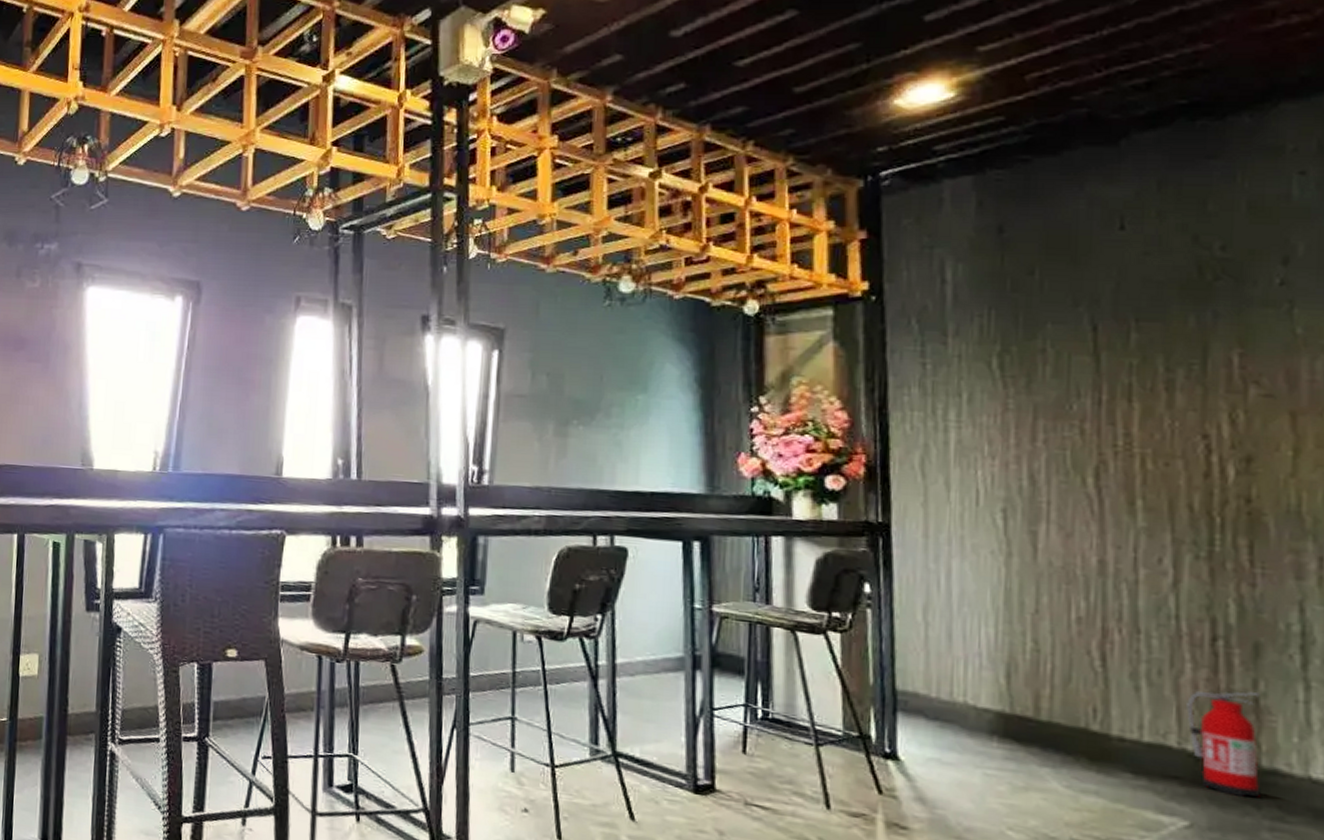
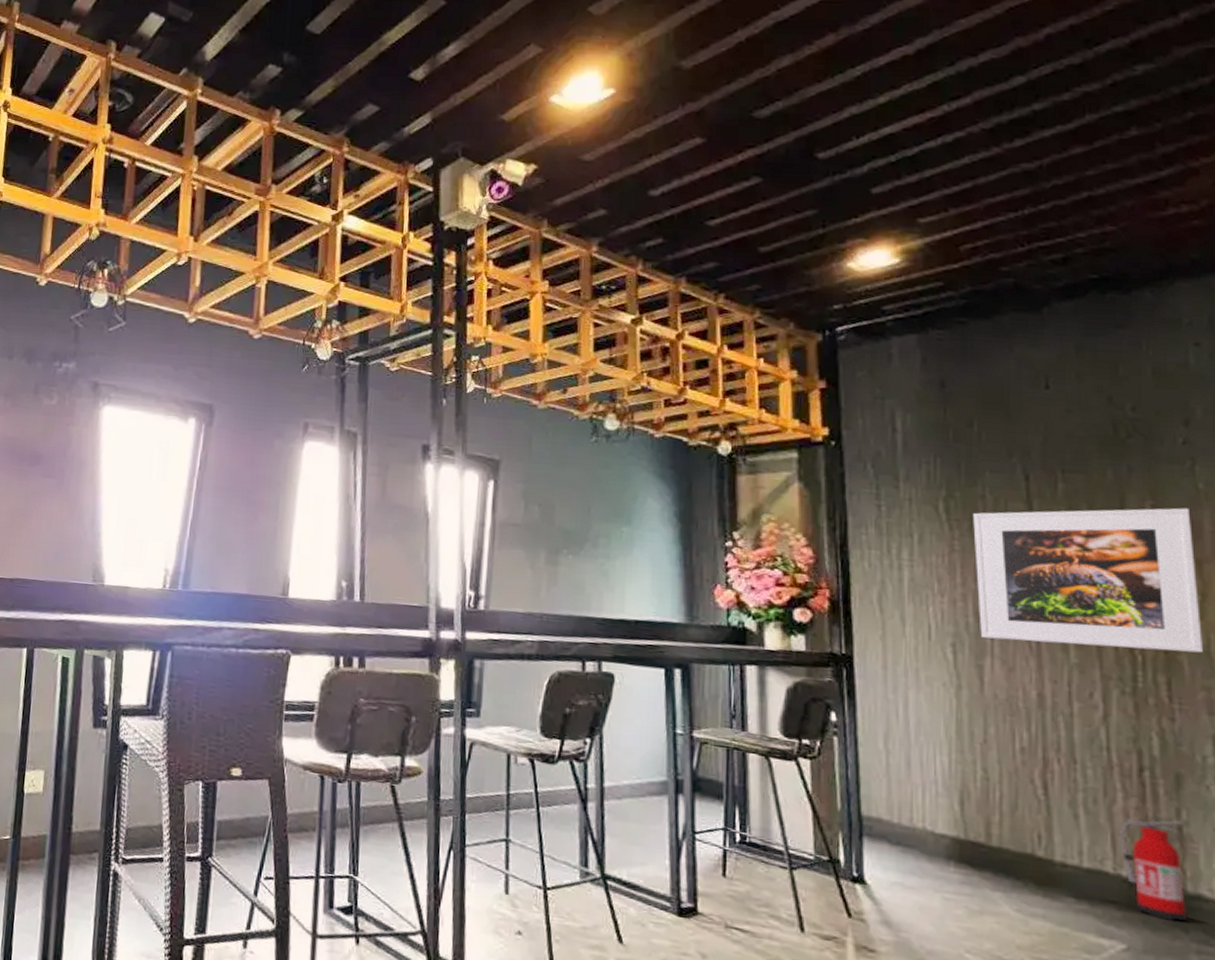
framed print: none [1030,355,1294,513] -> present [973,507,1204,653]

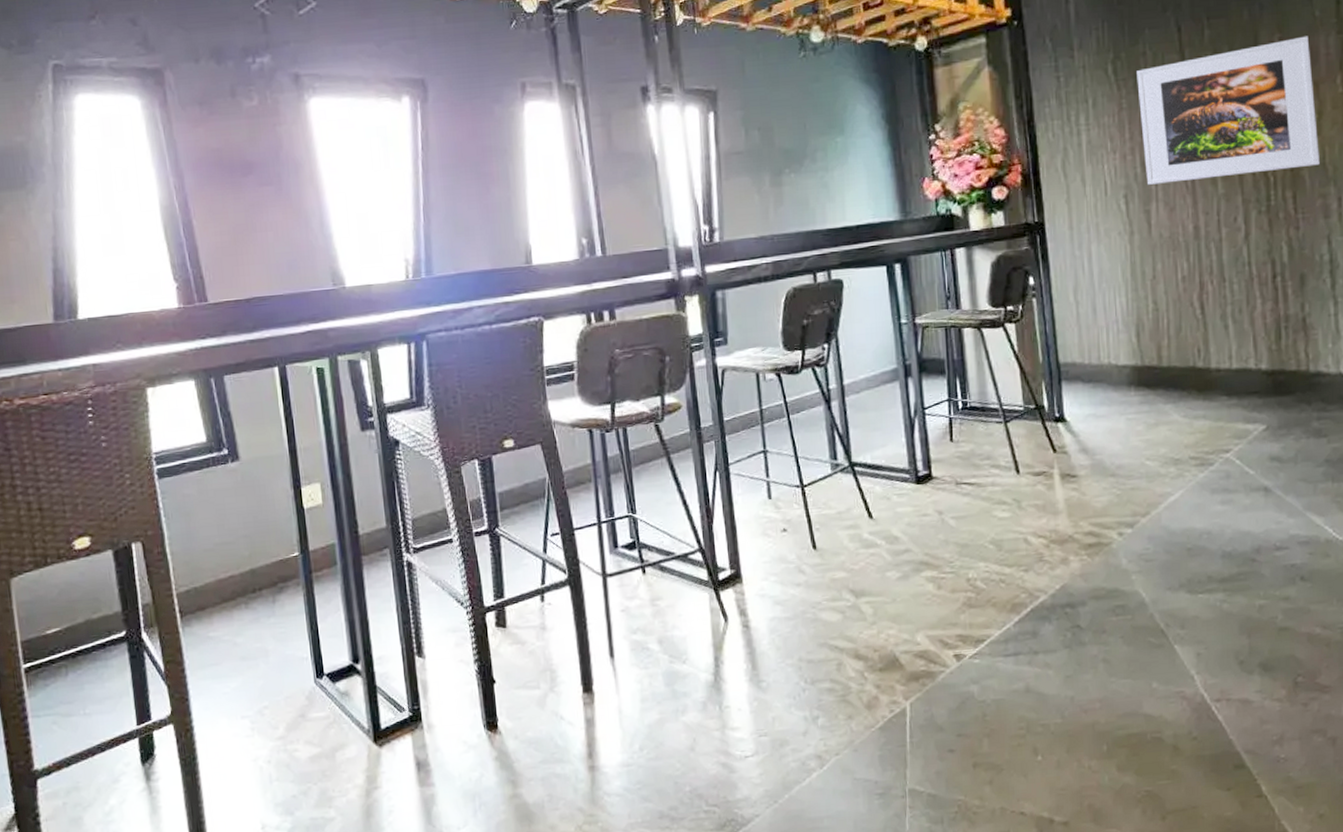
fire extinguisher: present [1120,819,1188,922] -> none [1259,314,1310,398]

